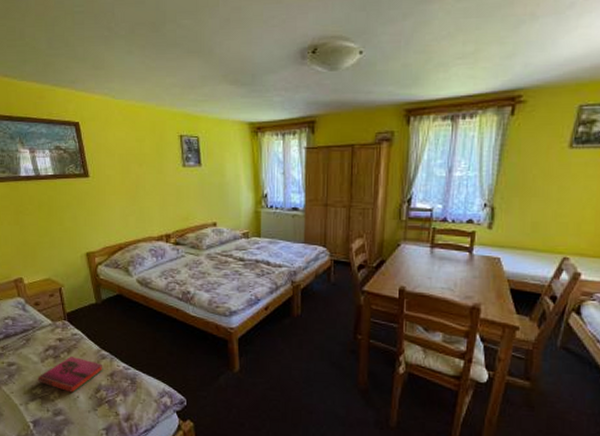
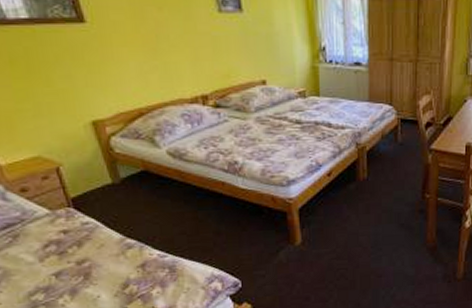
hardback book: present [37,355,103,393] -> none [36,249,131,293]

